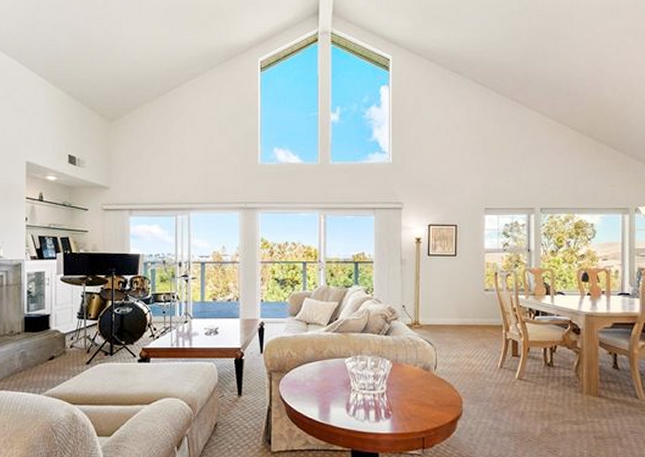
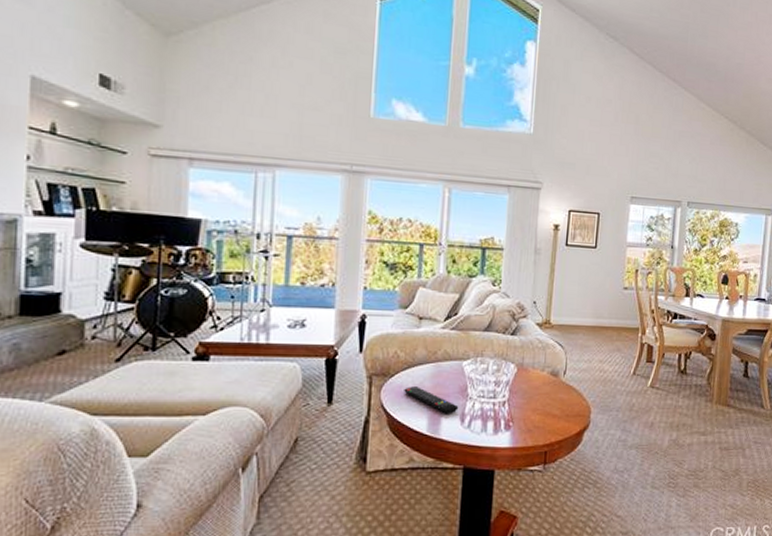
remote control: none [298,381,344,404] -> present [404,386,459,414]

